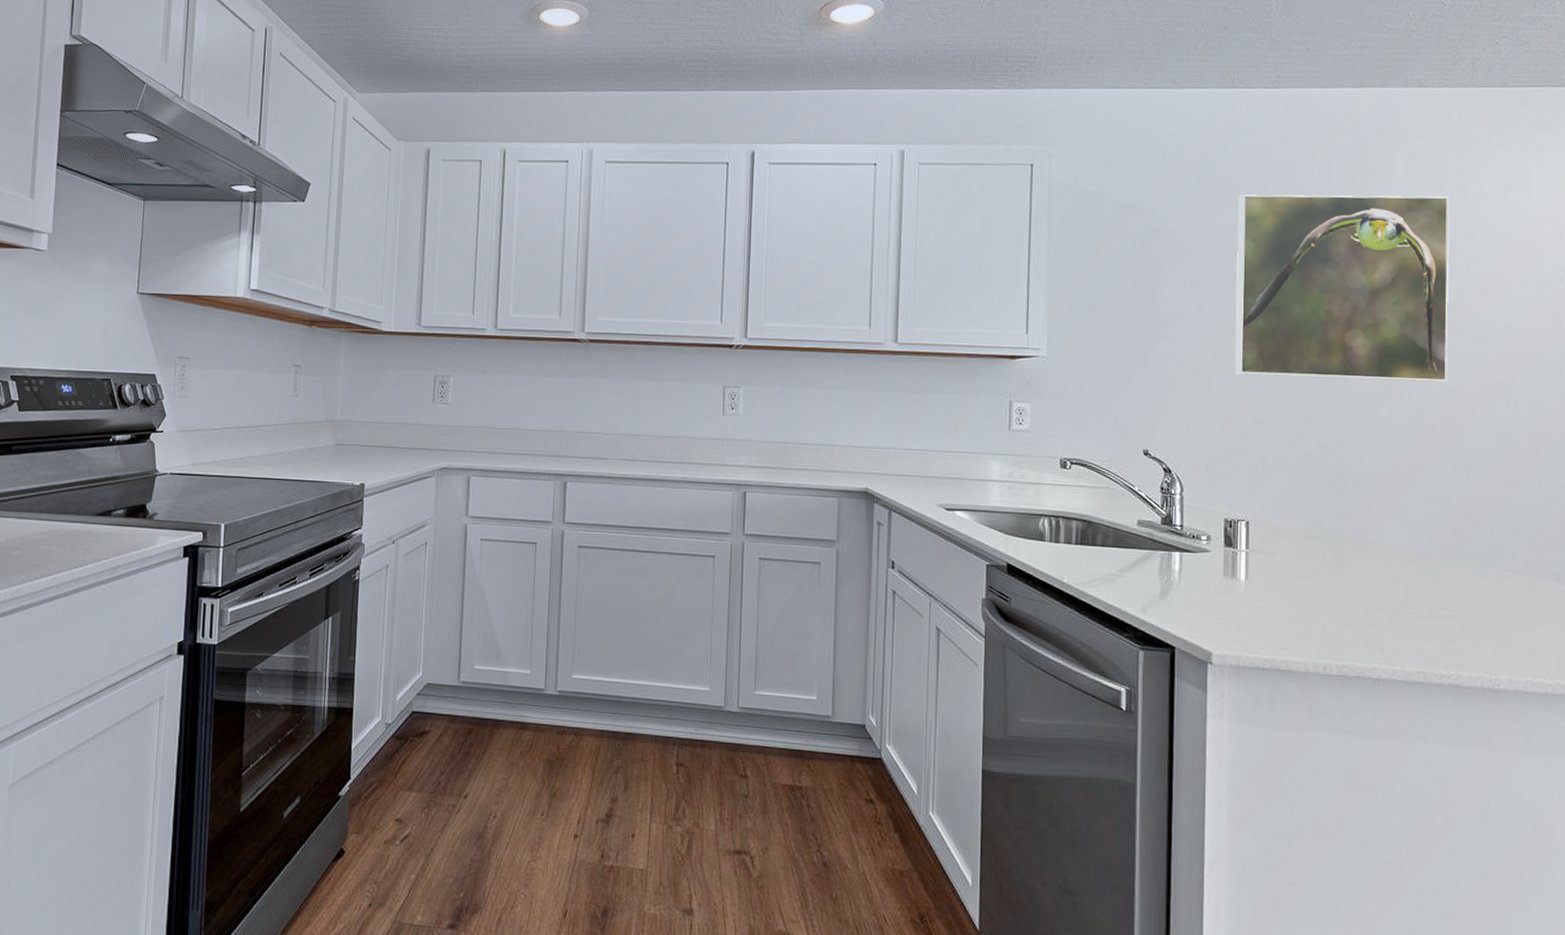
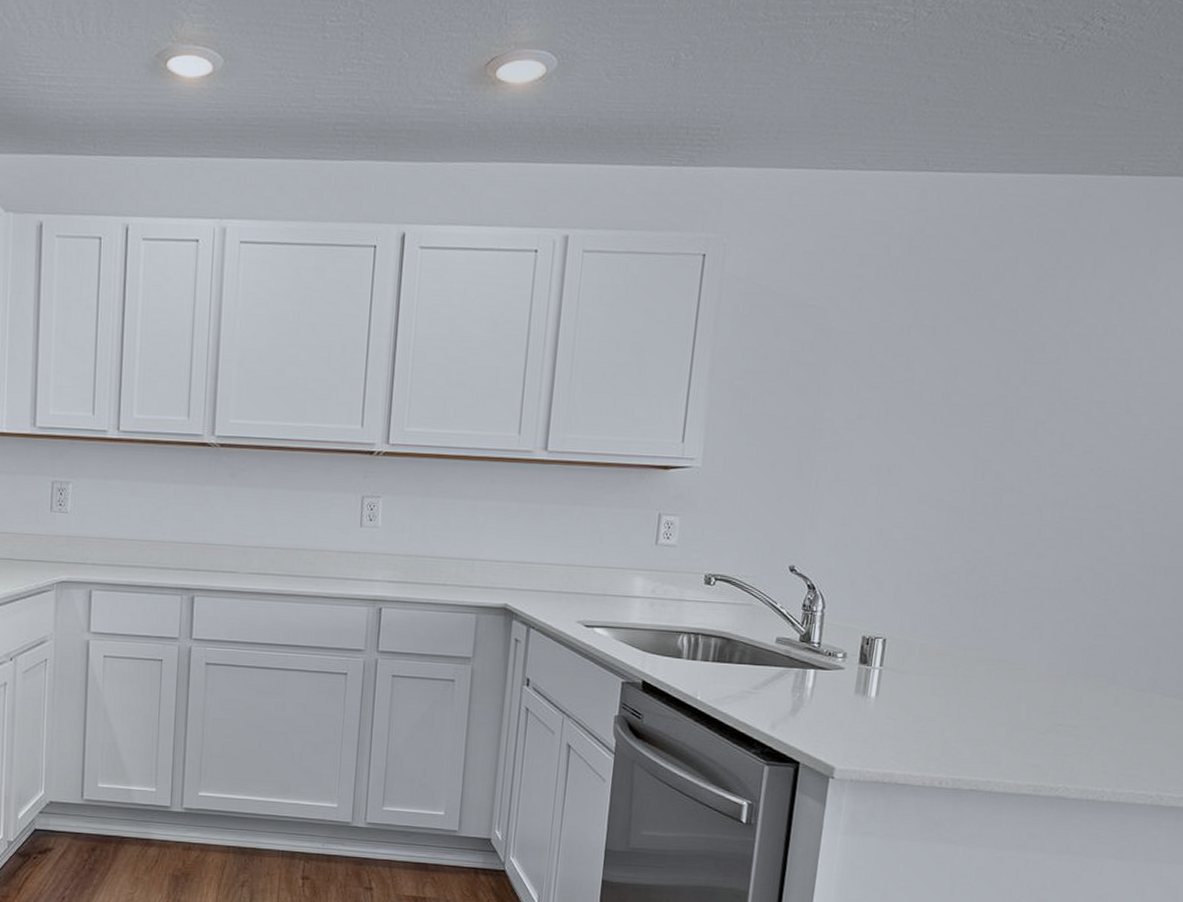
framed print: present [1235,194,1450,382] -> none [891,292,1133,498]

